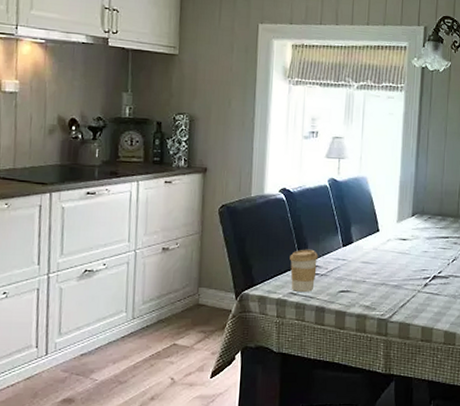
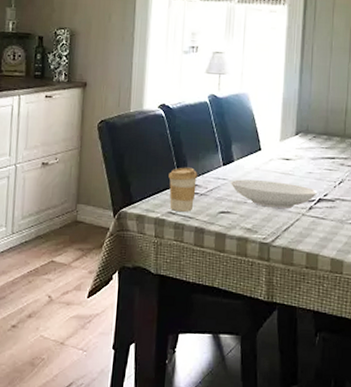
bowl: none [350,259,432,286] -> present [231,179,318,209]

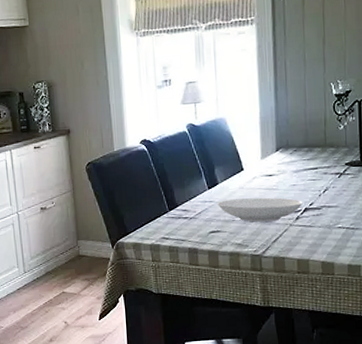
coffee cup: present [168,167,198,212] -> none [158,195,186,236]

